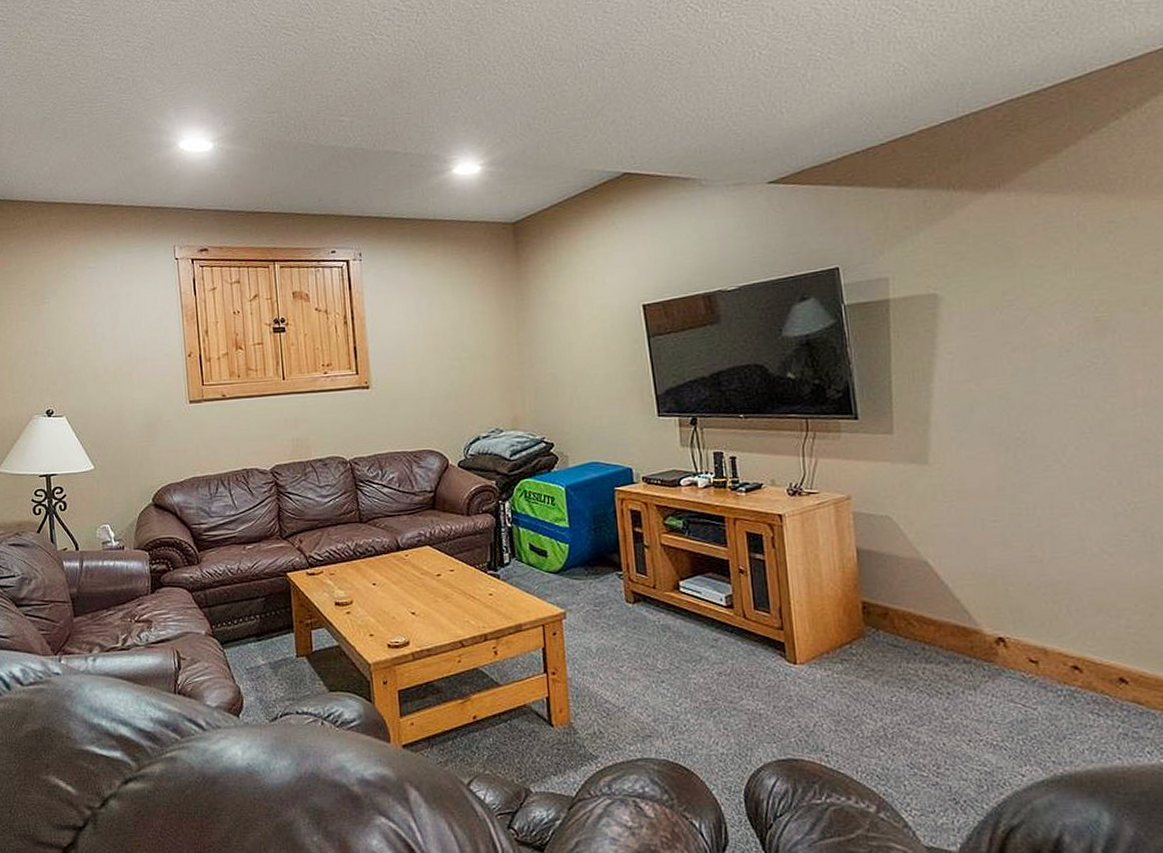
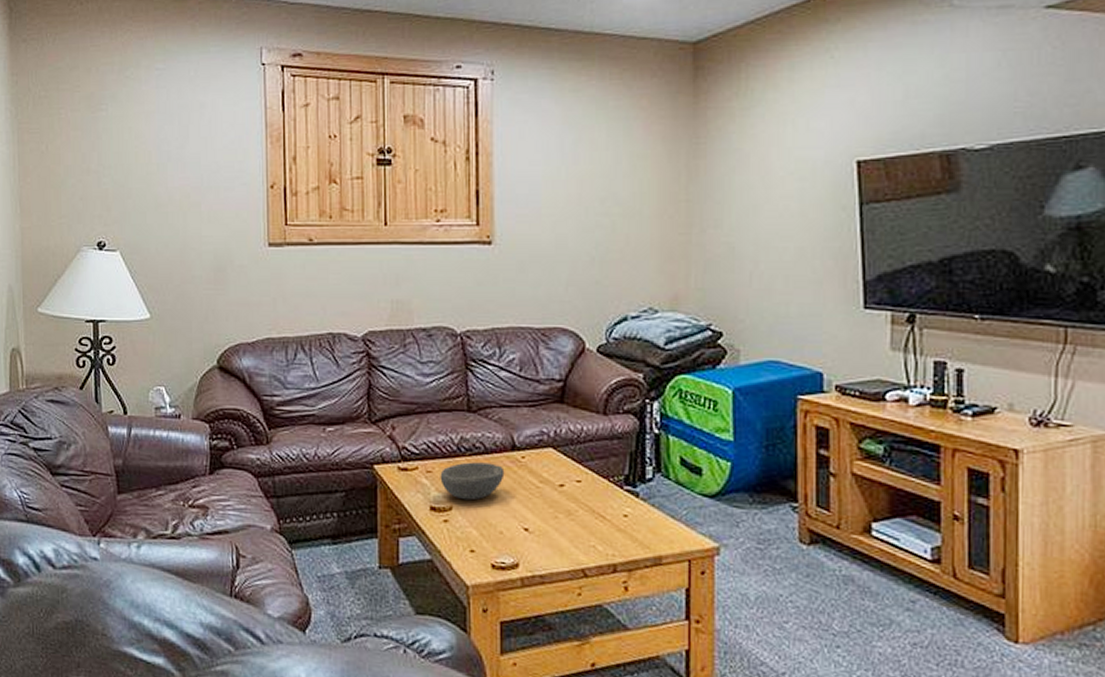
bowl: none [341,562,393,594] -> present [440,462,505,501]

